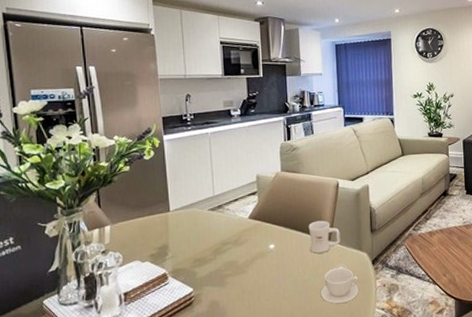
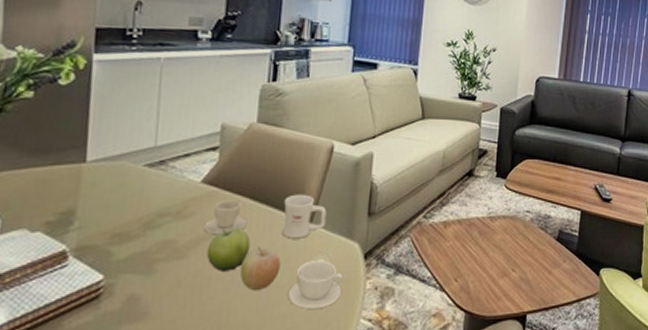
teacup: none [255,229,284,255] -> present [204,200,248,235]
fruit: none [259,249,289,281] -> present [206,228,251,271]
fruit: none [284,261,312,293] -> present [239,247,281,291]

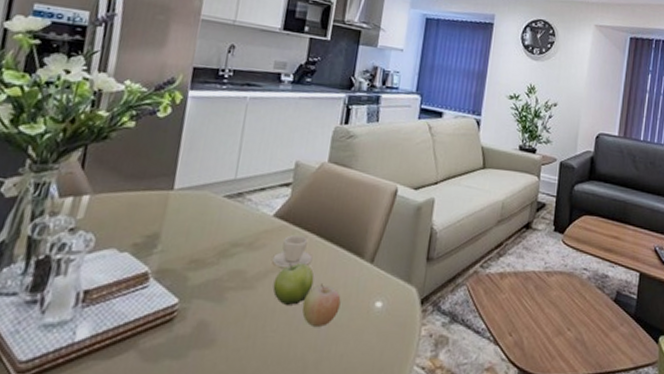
mug: present [283,194,327,239] -> none [345,234,388,279]
teacup: present [287,260,343,309] -> none [345,301,400,351]

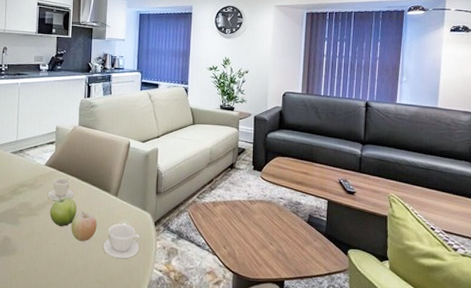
teacup: none [345,301,400,351] -> present [102,223,140,258]

